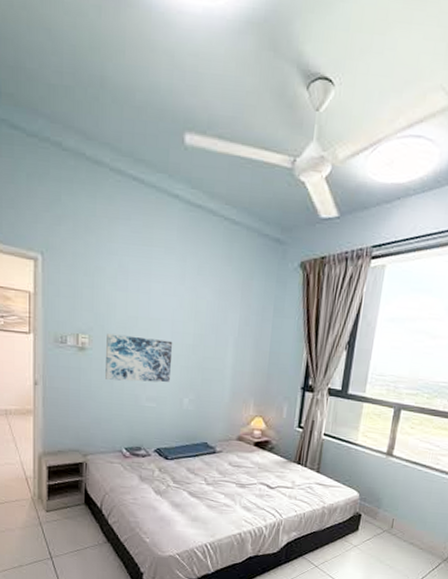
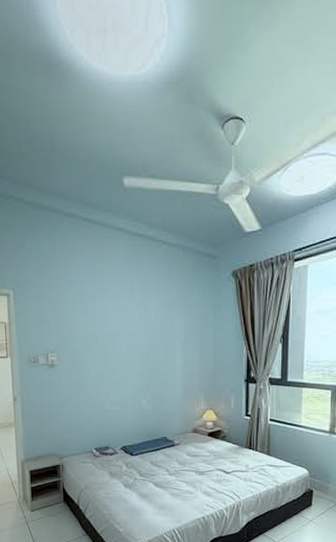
wall art: present [105,333,173,383] -> none [72,350,129,390]

